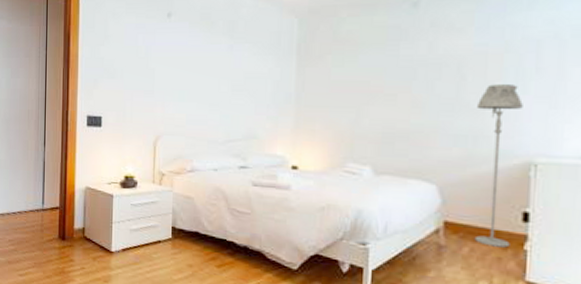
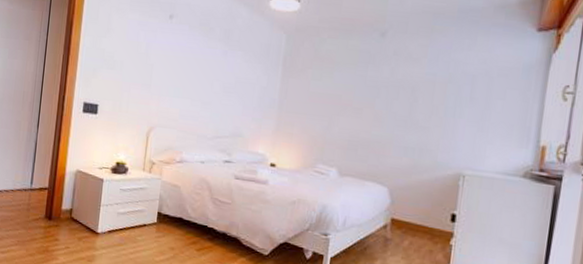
floor lamp: present [474,84,523,248] -> none [413,107,459,243]

